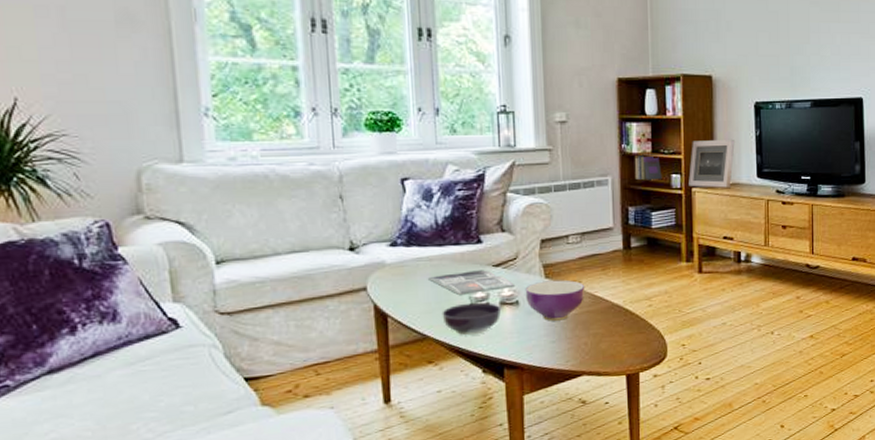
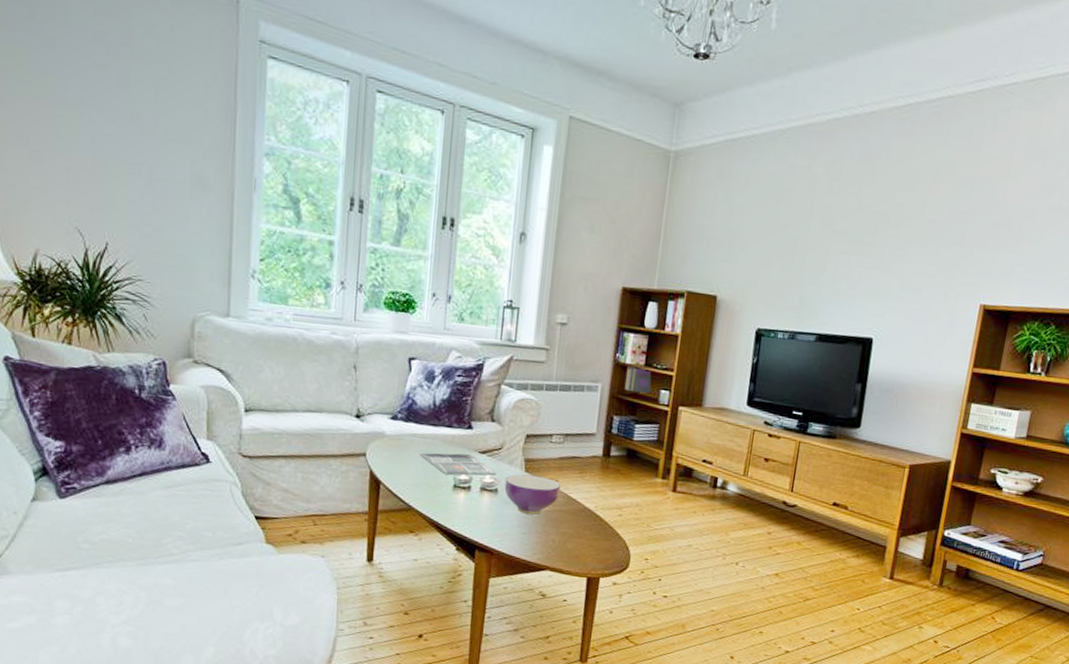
bowl: present [442,302,502,336] -> none [427,483,482,514]
picture frame: present [688,139,735,188] -> none [676,359,730,412]

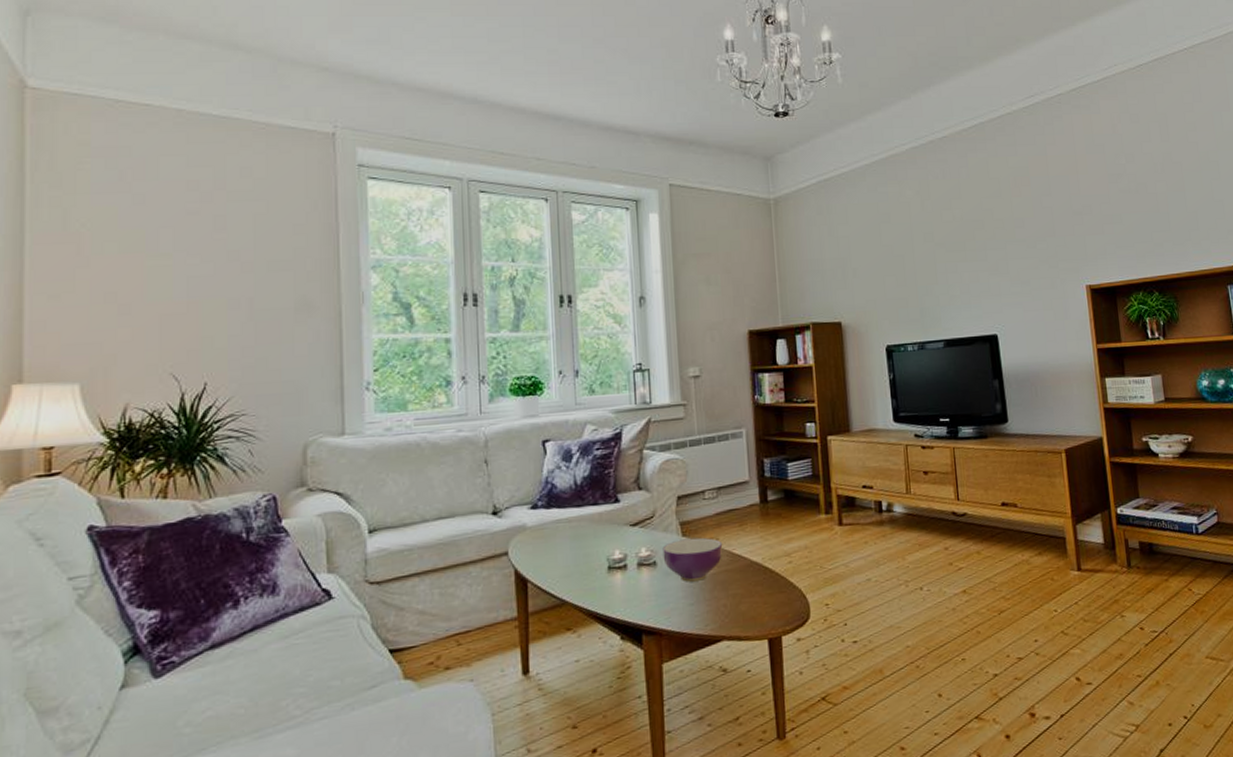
magazine: present [420,453,496,476] -> none [568,530,652,558]
books: present [624,365,652,394] -> none [767,403,797,432]

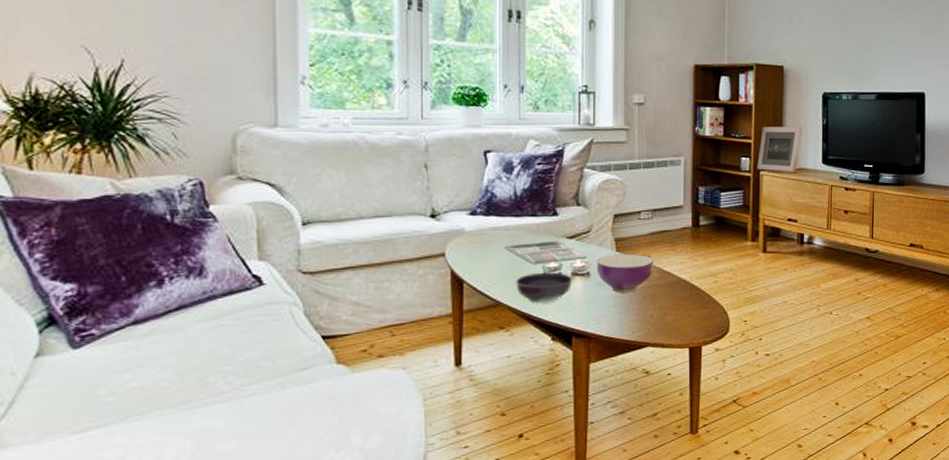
magazine: none [568,530,652,558] -> present [505,241,586,265]
bowl: none [580,564,640,600] -> present [515,272,573,304]
picture frame: none [823,384,869,436] -> present [757,126,803,172]

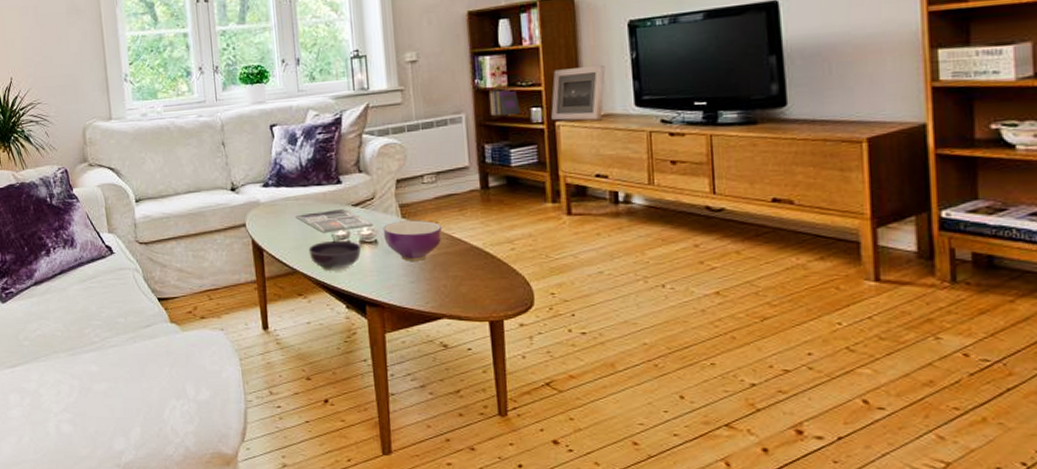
books: none [706,137,733,163] -> present [488,87,521,117]

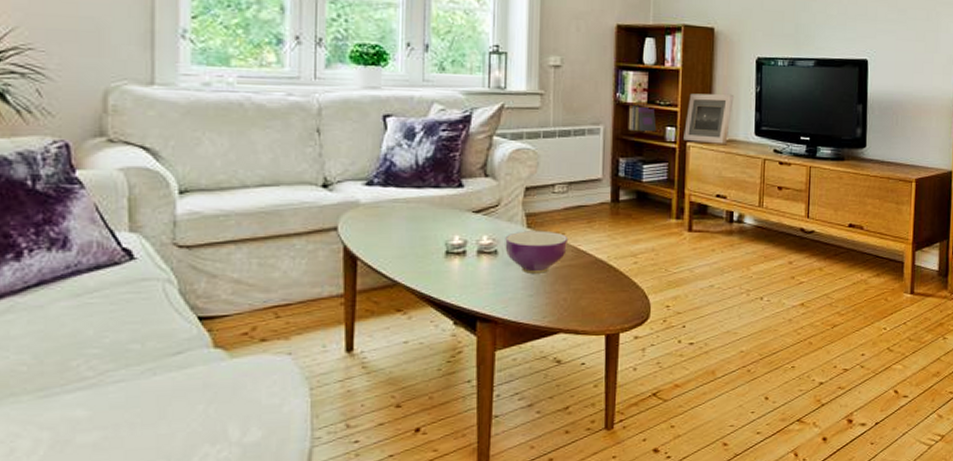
magazine: present [296,209,373,234] -> none [404,216,494,242]
bowl: present [308,240,362,272] -> none [415,249,479,284]

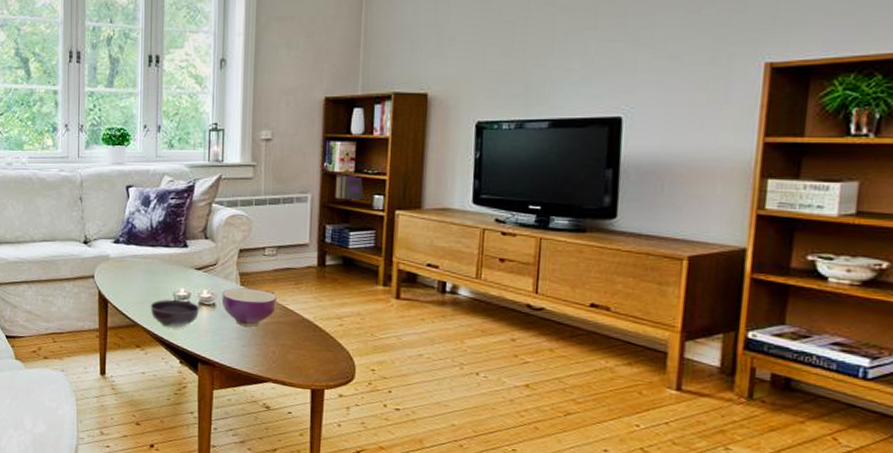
bowl: none [415,249,479,284] -> present [150,299,200,329]
picture frame: present [683,93,734,144] -> none [392,161,449,213]

